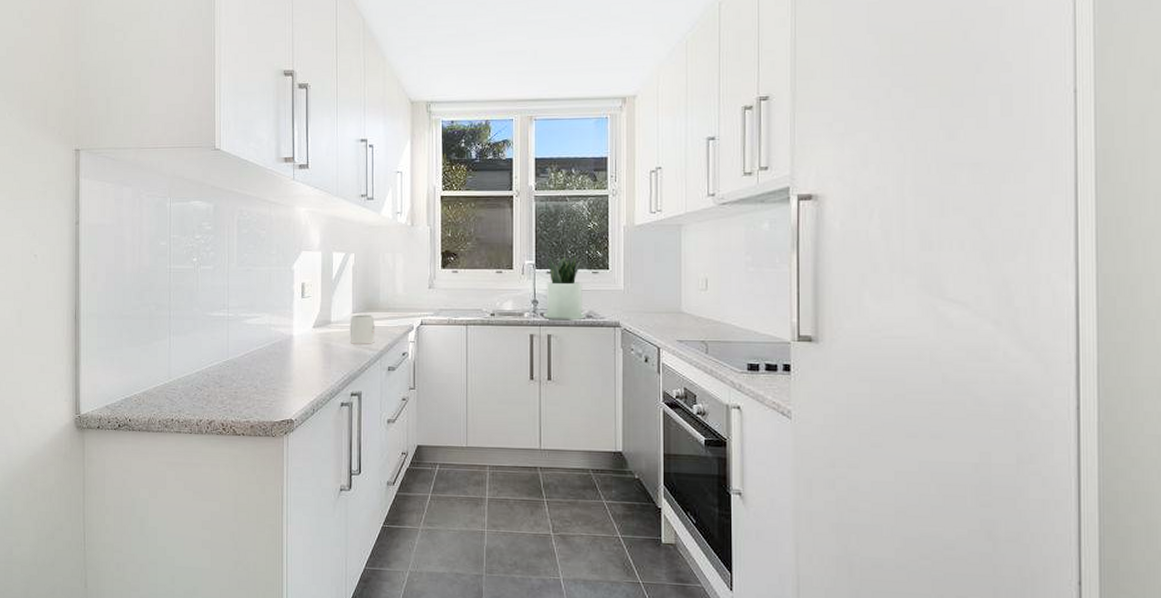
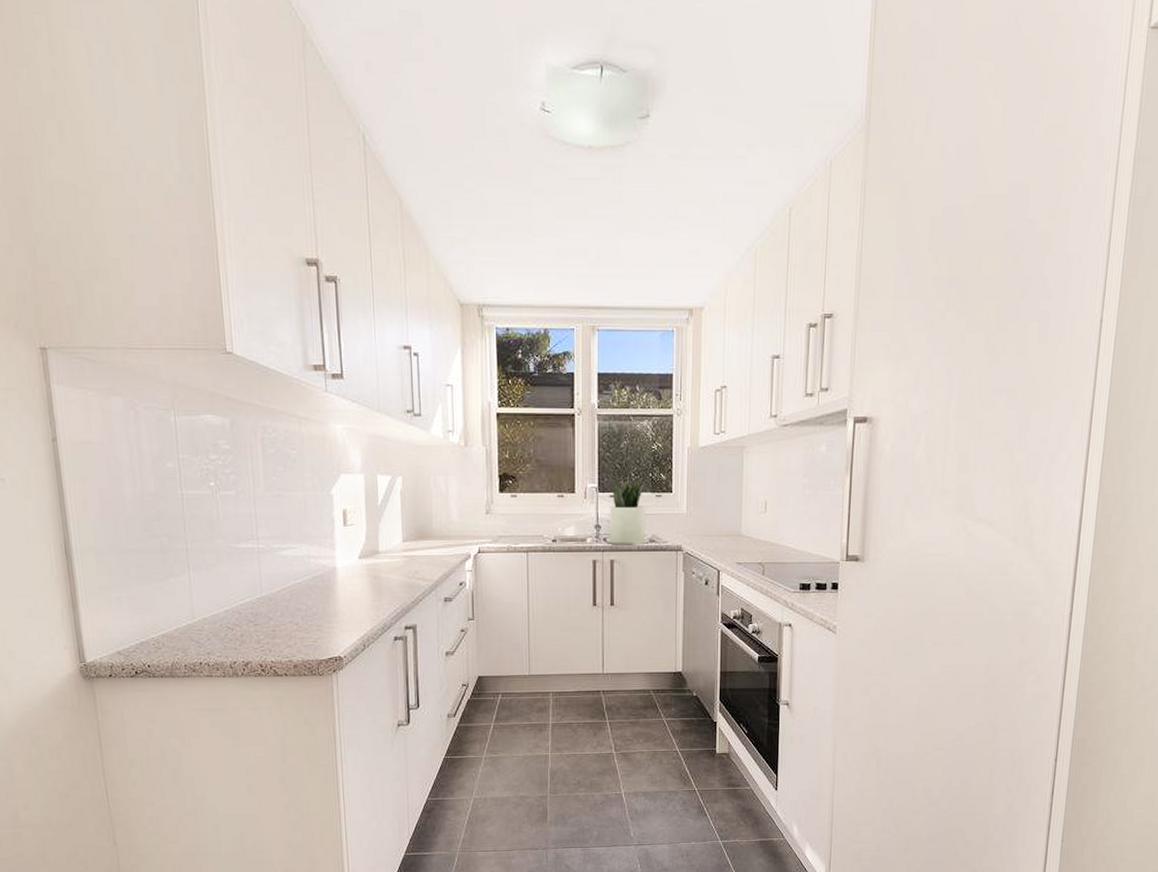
mug: present [350,315,375,345] -> none [400,543,429,576]

